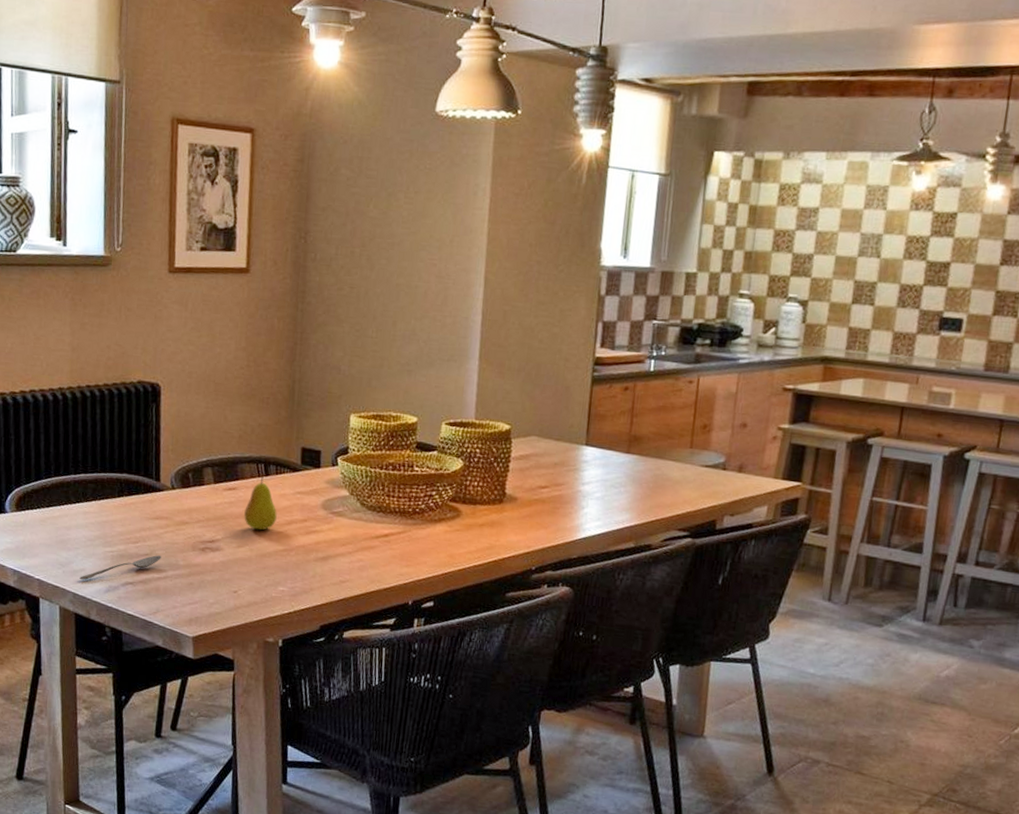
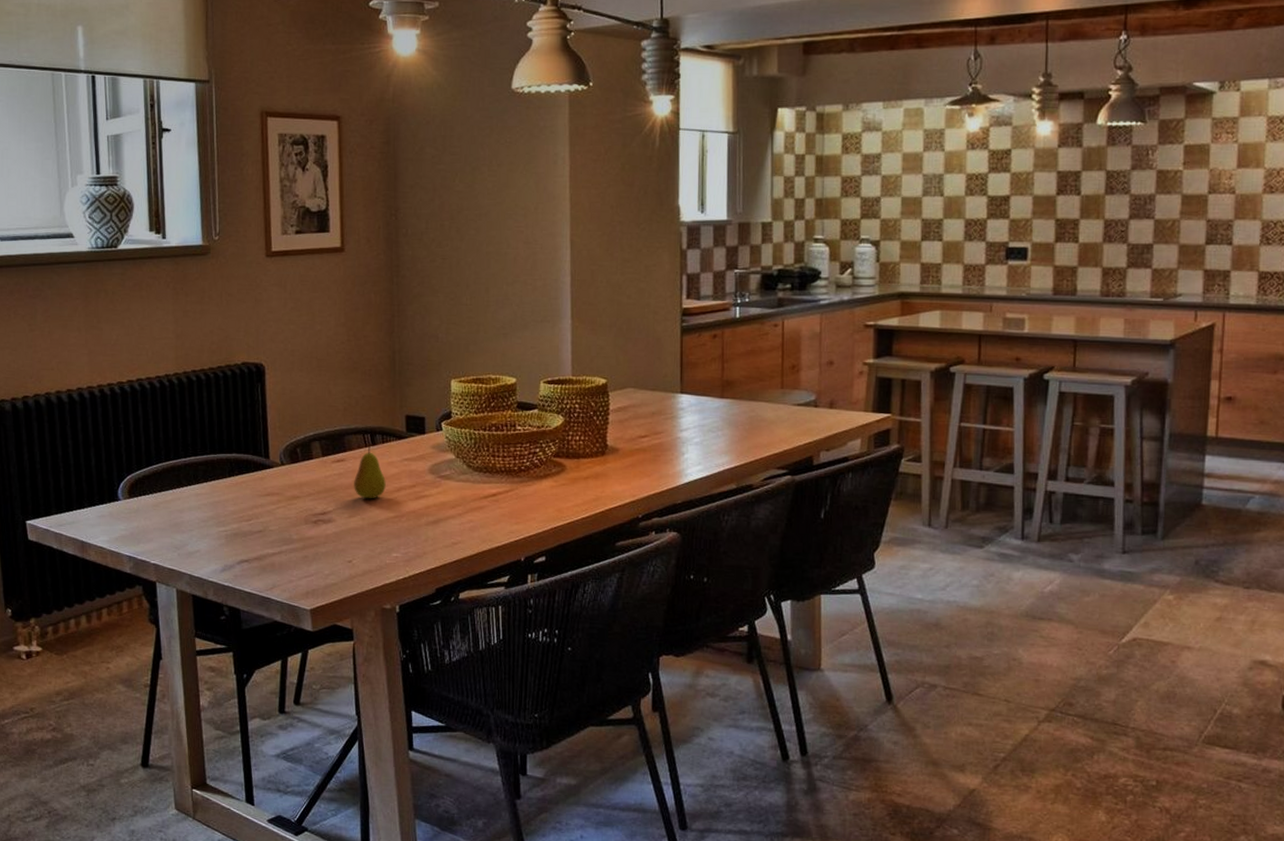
spoon: present [80,555,161,580] -> none [195,531,275,561]

